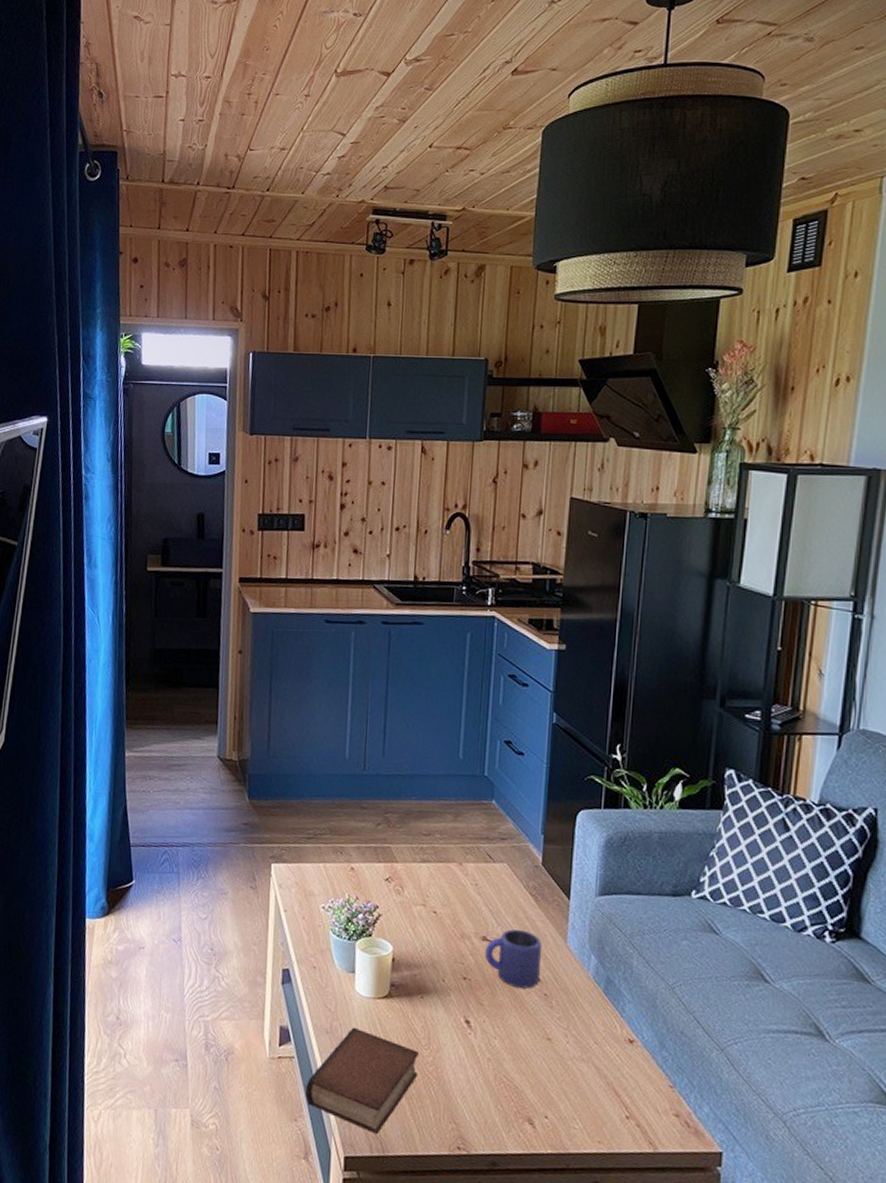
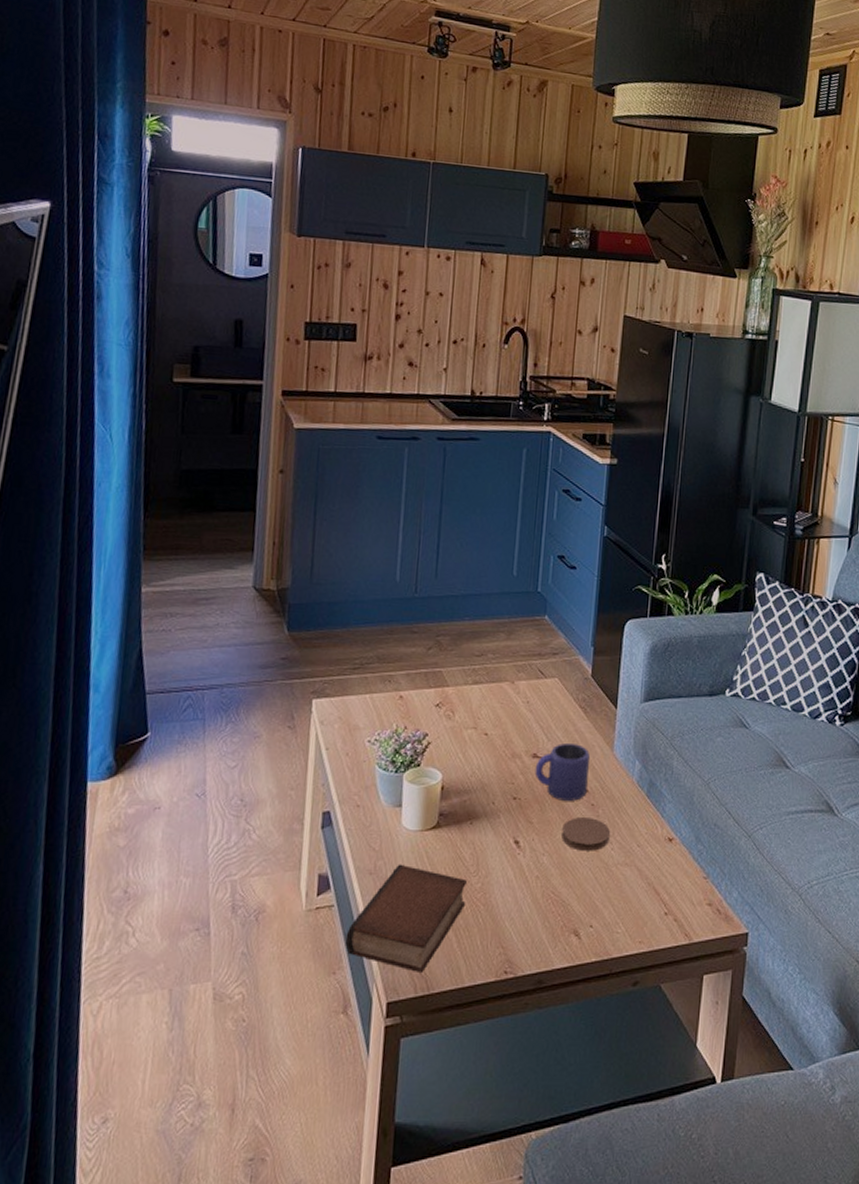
coaster: none [513,1005,566,1042] -> present [561,816,611,851]

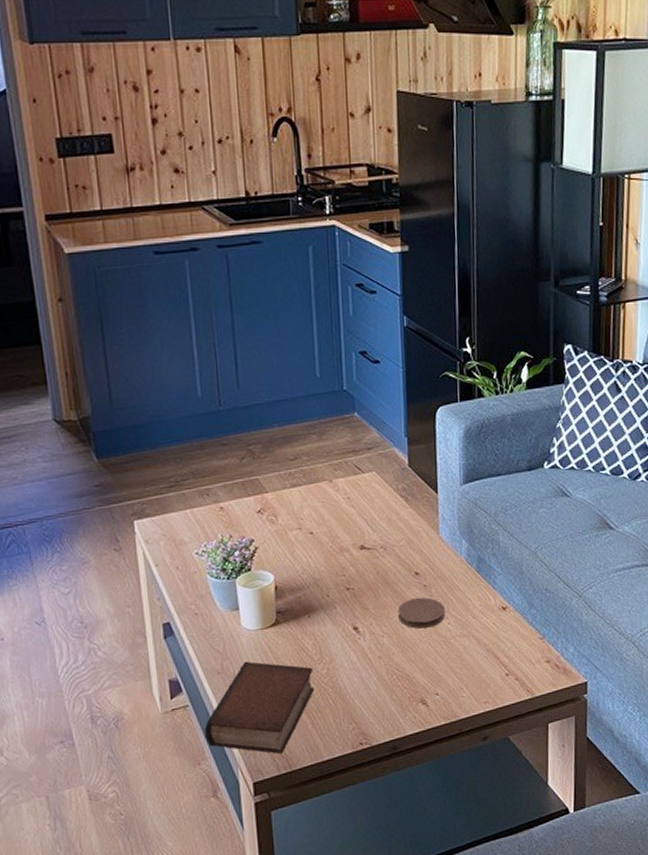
mug: present [535,742,591,801] -> none [364,531,418,586]

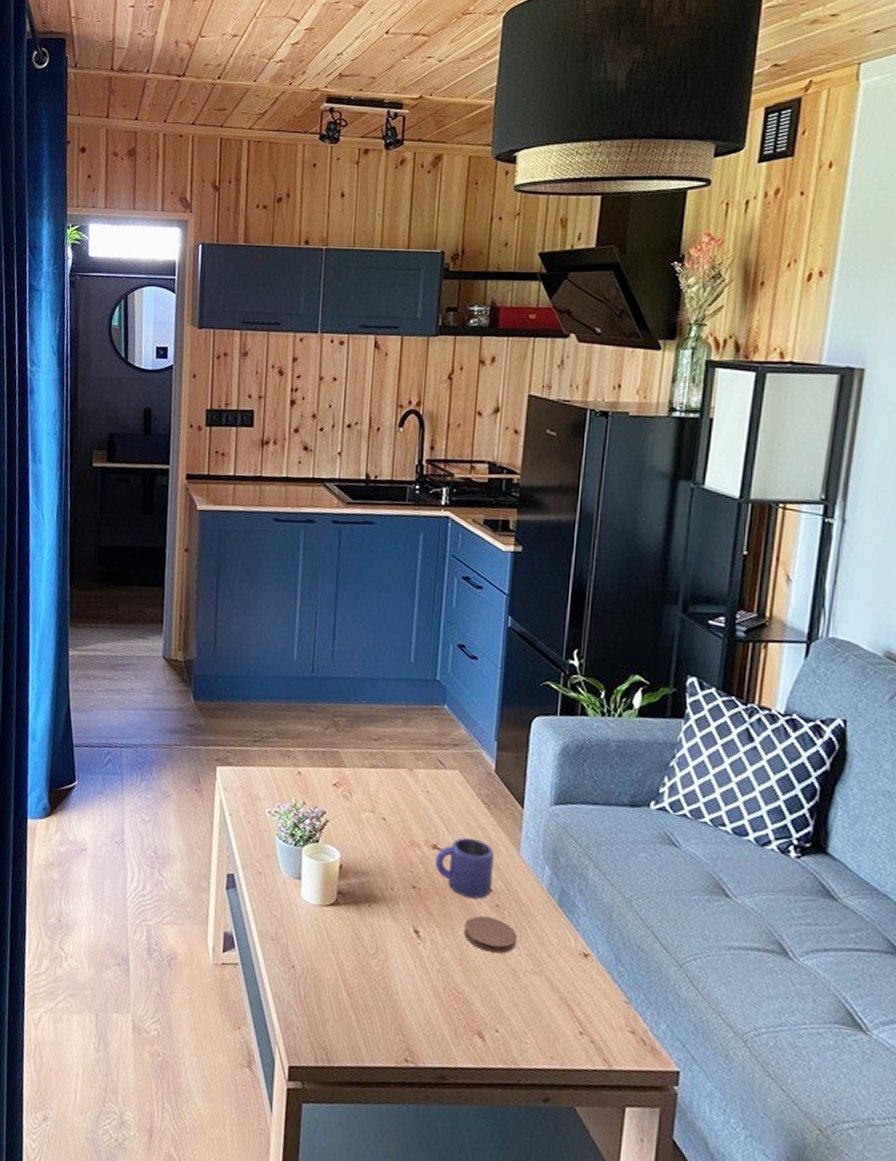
book: present [204,661,315,754] -> none [249,934,366,1044]
mug: none [364,531,418,586] -> present [435,838,495,899]

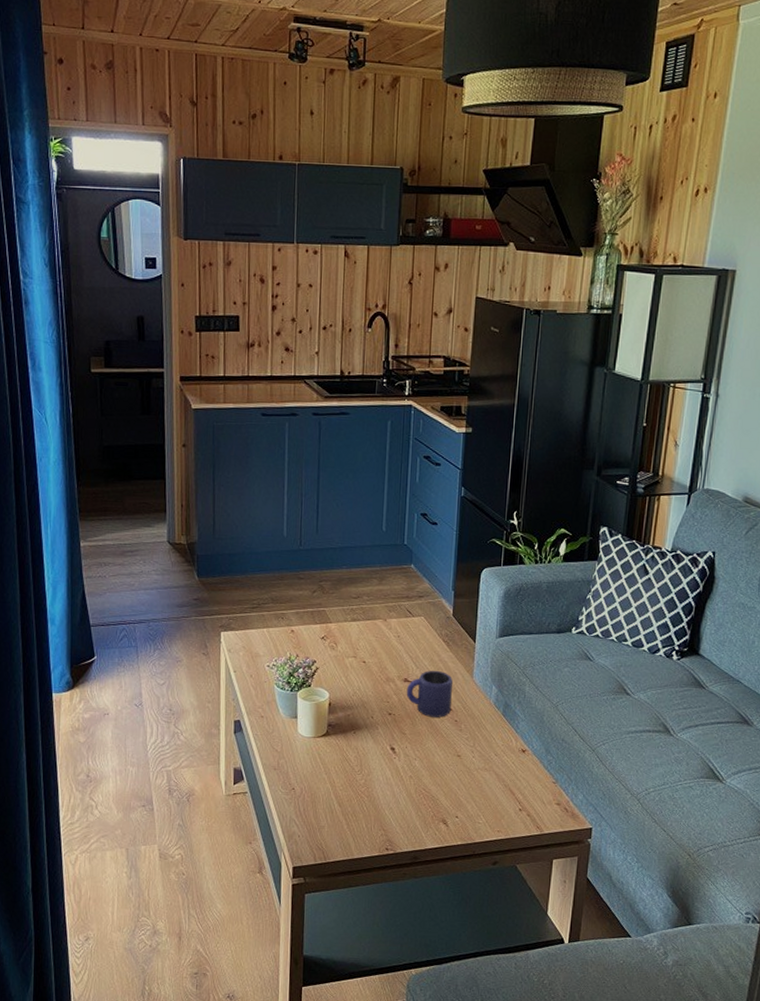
coaster: present [464,915,518,954] -> none [430,730,472,758]

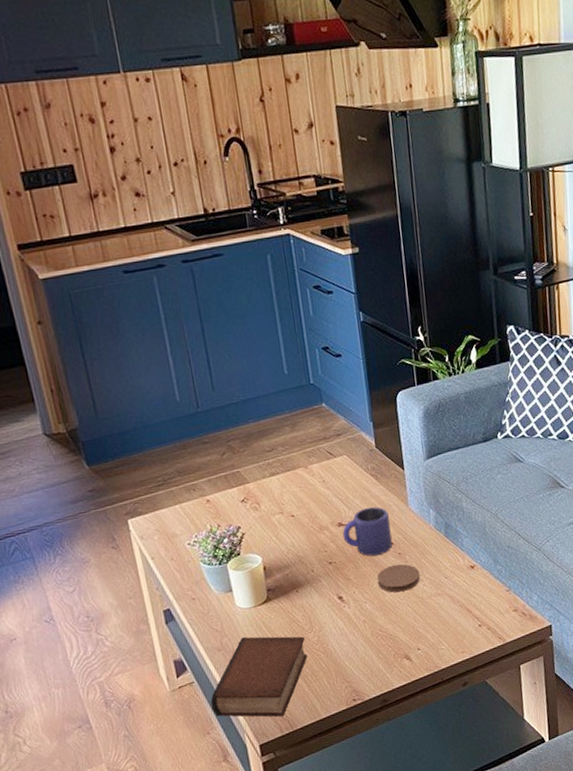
book: none [258,762,353,846] -> present [210,636,308,717]
coaster: none [430,730,472,758] -> present [377,563,420,593]

